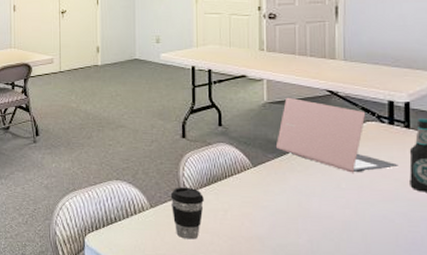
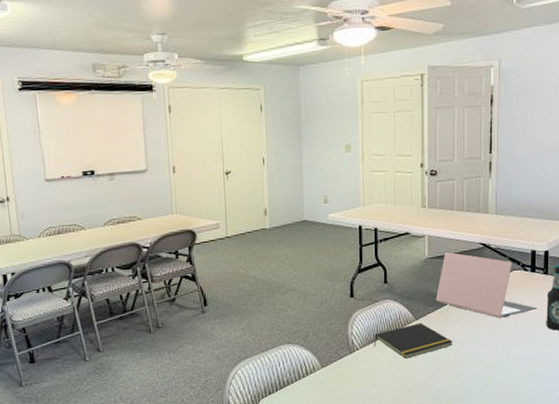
coffee cup: present [170,187,204,240] -> none [340,344,371,394]
notepad: none [206,170,297,207] -> present [373,323,453,359]

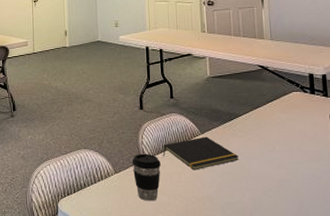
coffee cup: none [340,344,371,394] -> present [131,153,161,201]
laptop: present [436,251,537,319] -> none [220,72,321,137]

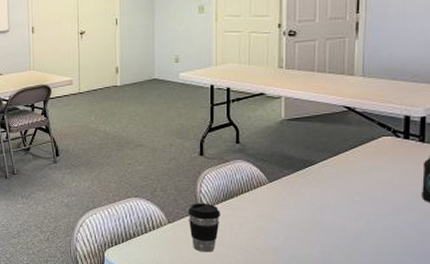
notepad: present [162,136,239,170] -> none [223,185,311,221]

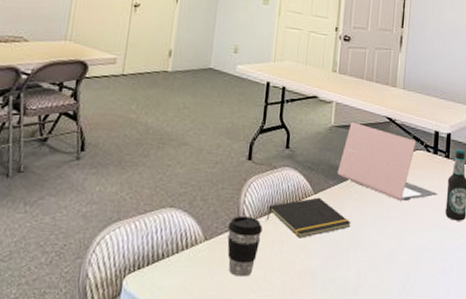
notepad: none [223,185,311,221] -> present [266,197,351,238]
laptop: none [293,114,411,187] -> present [338,121,438,202]

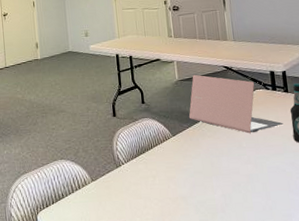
coffee cup: present [227,215,263,277] -> none [107,159,136,206]
notepad: present [266,197,351,238] -> none [137,138,209,172]

